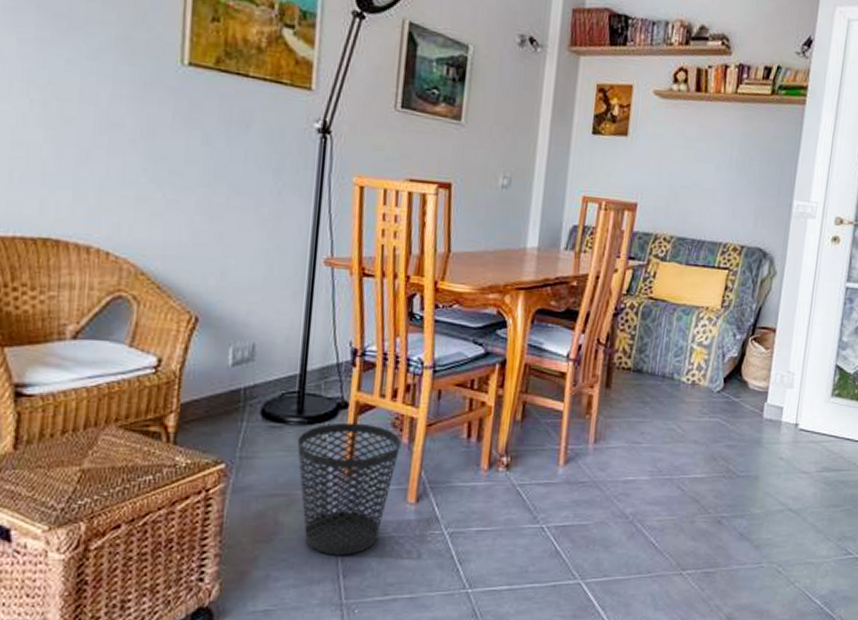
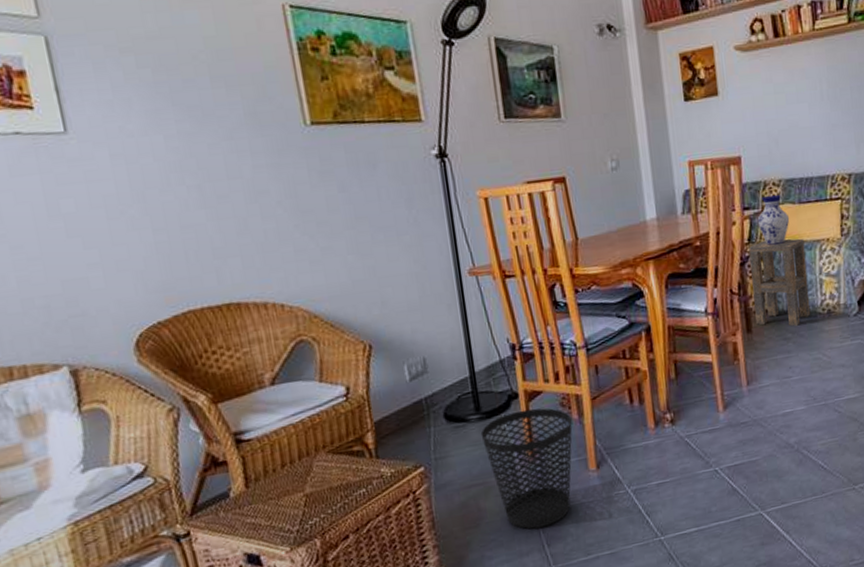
side table: none [617,295,683,391] -> present [749,238,811,327]
vase: none [640,250,674,303] -> present [757,195,790,246]

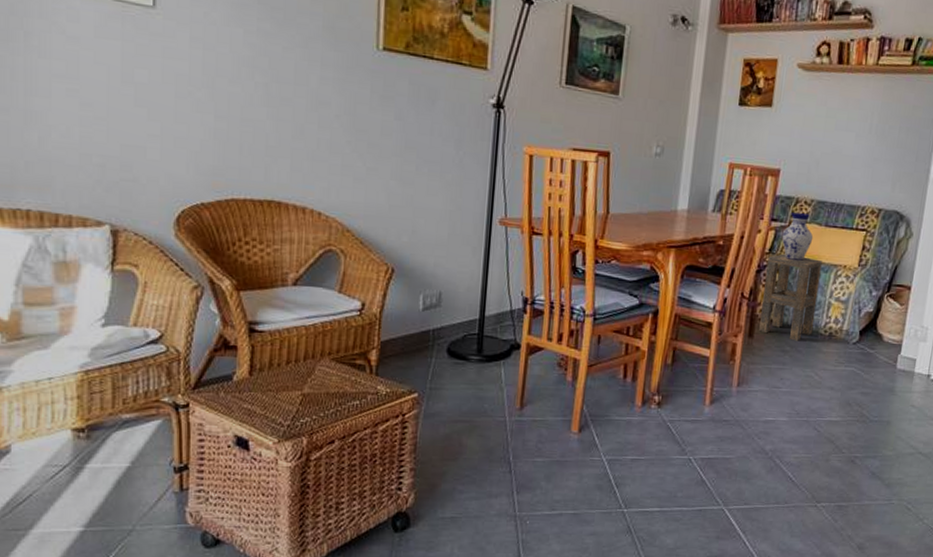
wastebasket: present [480,408,573,529] -> none [477,361,565,475]

